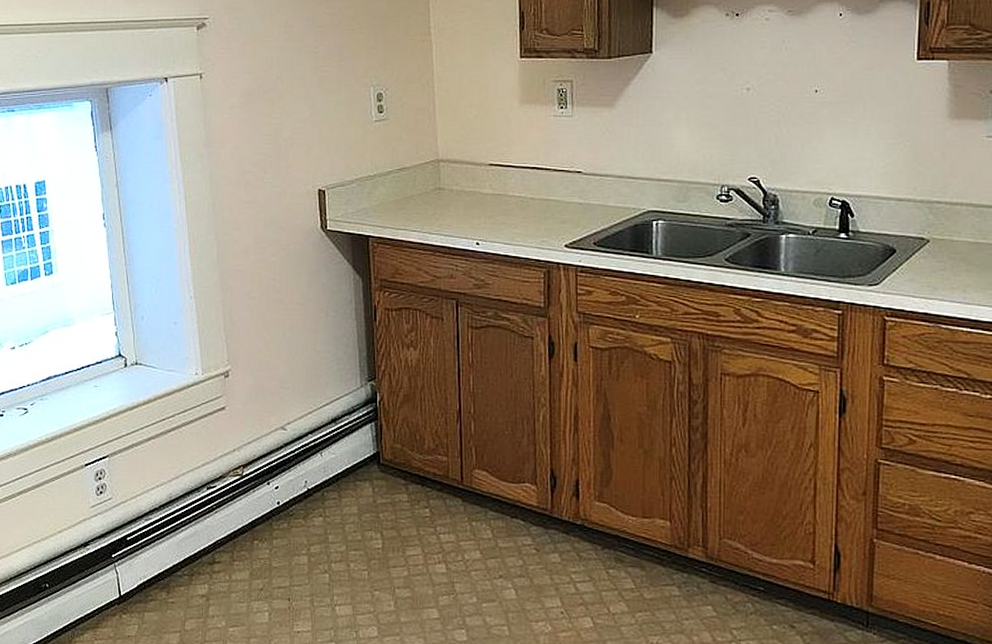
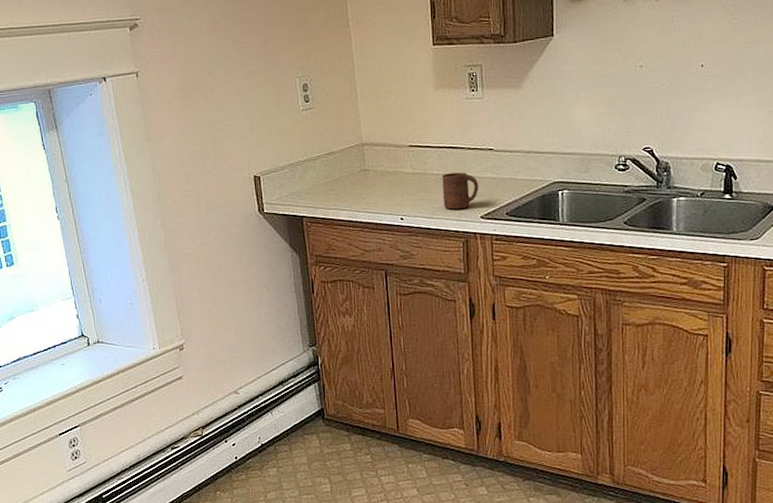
cup: none [524,195,565,236] -> present [442,172,479,210]

